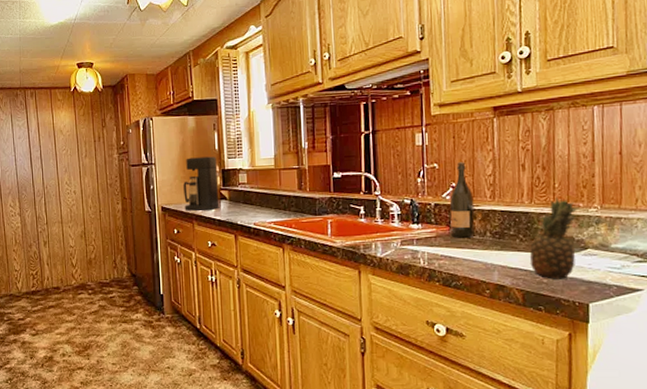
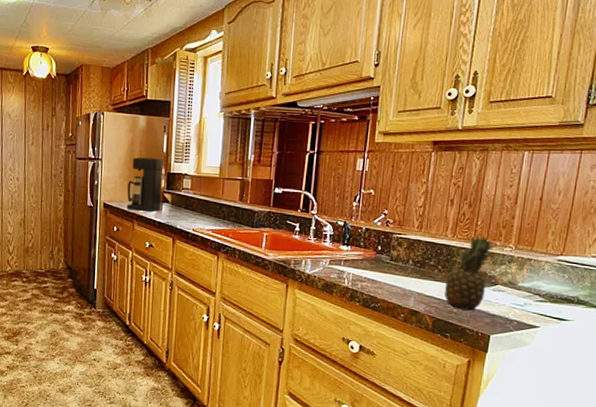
wine bottle: present [449,162,475,238] -> none [376,191,403,264]

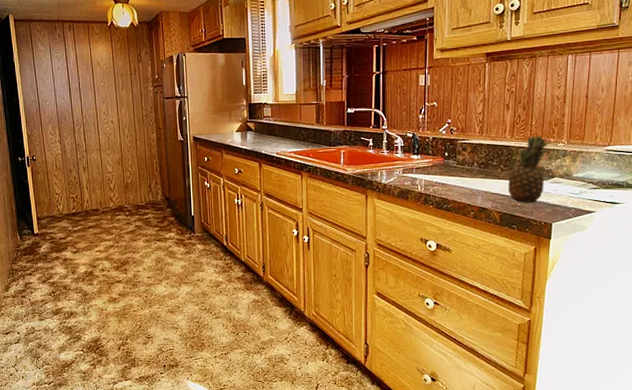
coffee maker: present [126,157,163,212] -> none [213,91,245,141]

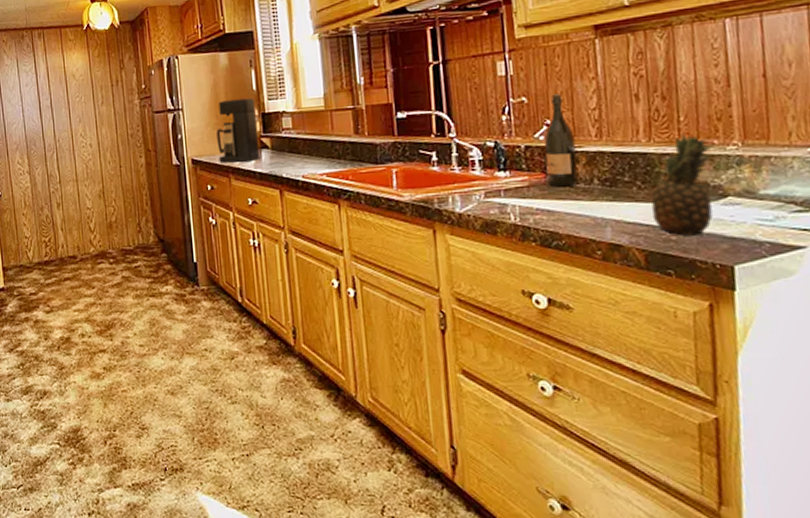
coffee maker: none [213,91,245,141] -> present [216,98,259,163]
wine bottle: none [444,101,465,168] -> present [544,94,578,188]

